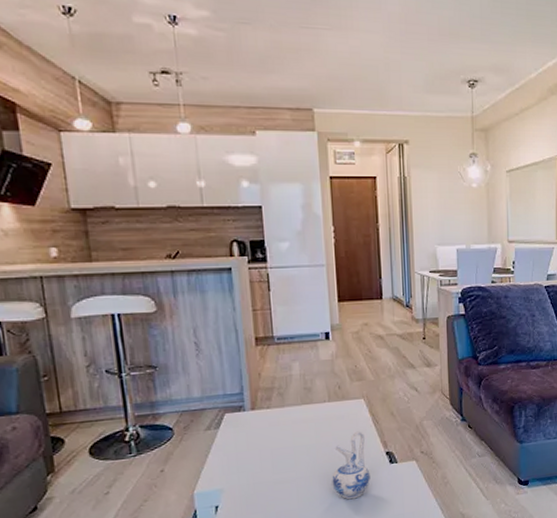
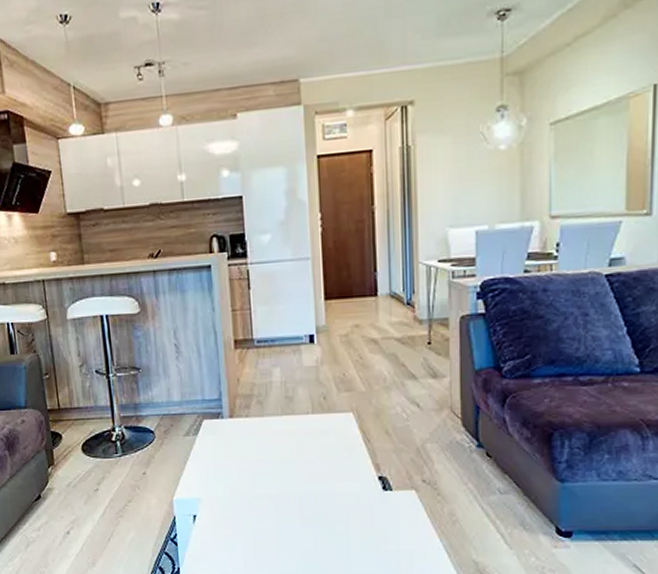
ceramic pitcher: present [332,431,371,500] -> none [314,449,360,527]

